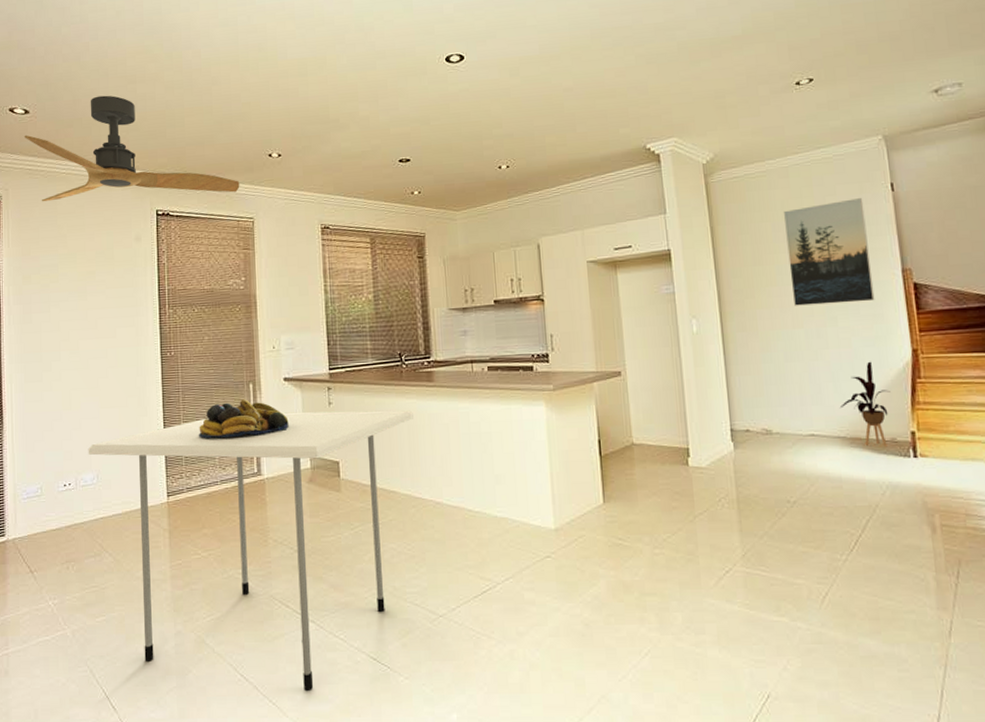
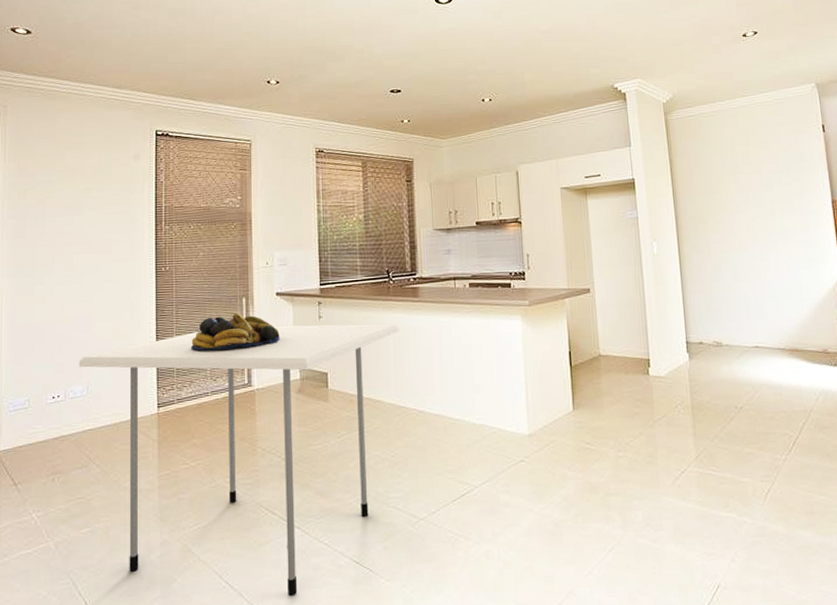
ceiling fan: present [24,95,240,202] -> none [25,19,239,119]
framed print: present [784,198,875,306] -> none [733,137,809,231]
house plant: present [839,361,891,446] -> none [780,281,823,357]

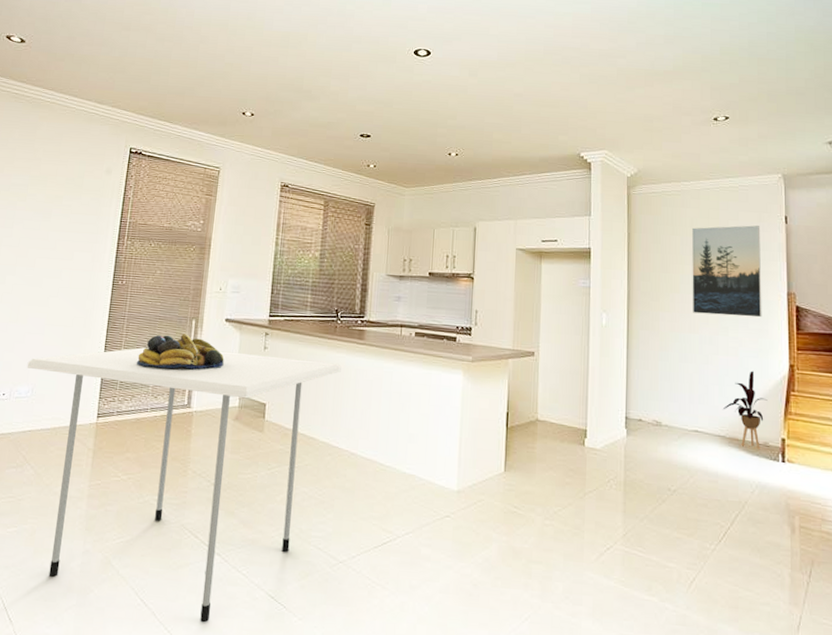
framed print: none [733,137,809,231] -> present [692,225,762,318]
house plant: none [780,281,823,357] -> present [722,370,768,449]

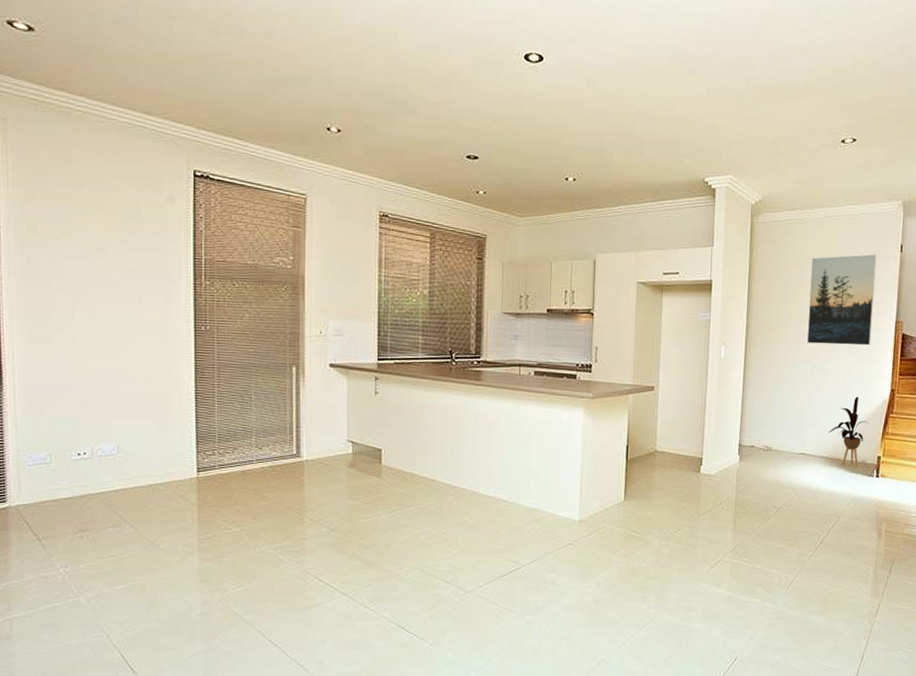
dining table: present [26,347,341,623] -> none [106,397,459,656]
fruit bowl: present [136,333,224,370] -> none [233,381,332,419]

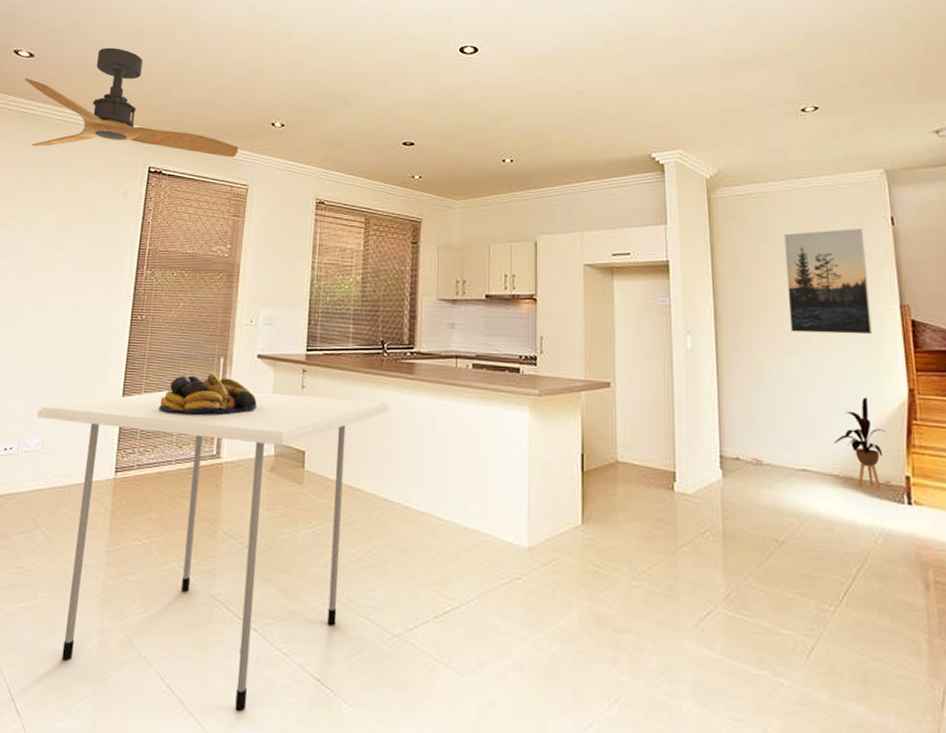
ceiling fan: none [27,25,293,164] -> present [24,47,239,157]
dining table: none [106,397,459,656] -> present [36,390,390,712]
fruit bowl: none [233,381,332,419] -> present [158,373,257,414]

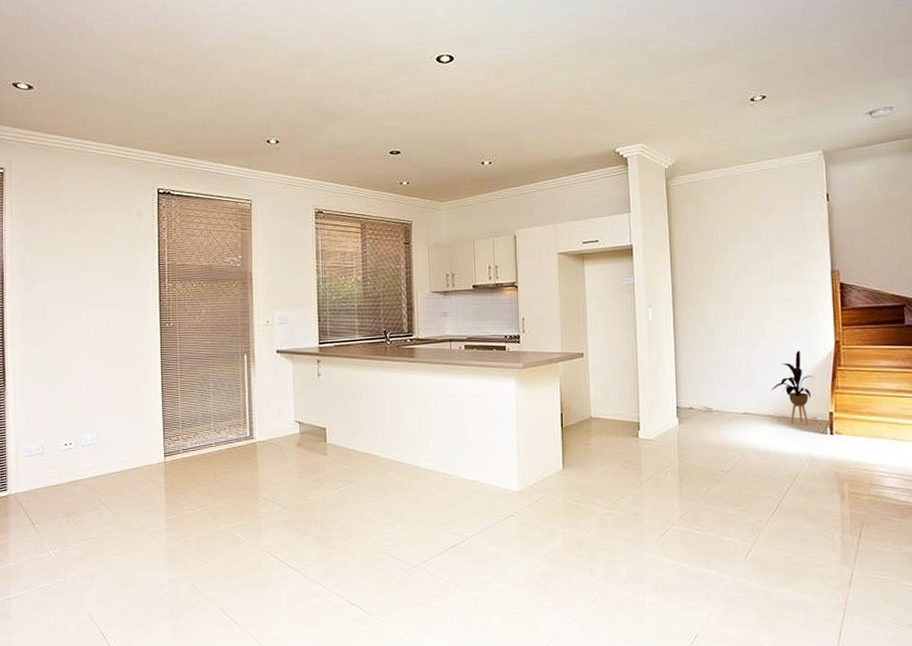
ceiling fan: present [24,47,239,157] -> none [27,75,239,176]
dining table: present [36,390,390,712] -> none [88,381,396,633]
fruit bowl: present [158,373,257,414] -> none [194,369,280,405]
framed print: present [785,229,872,335] -> none [734,206,807,300]

